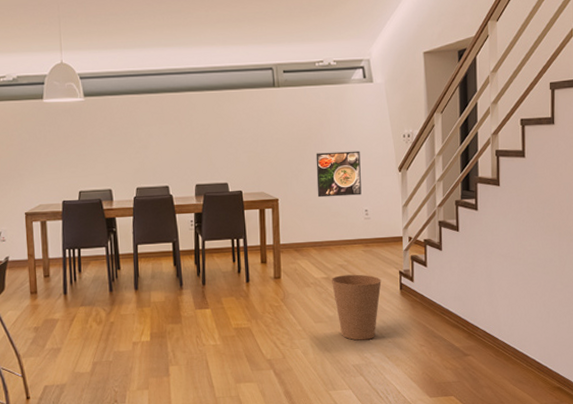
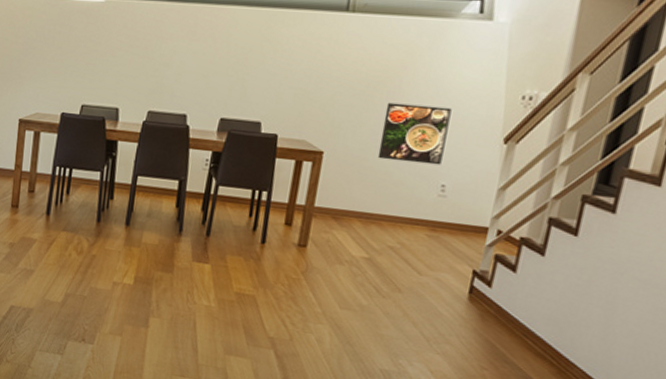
trash bin: present [332,274,382,341] -> none [372,258,445,345]

